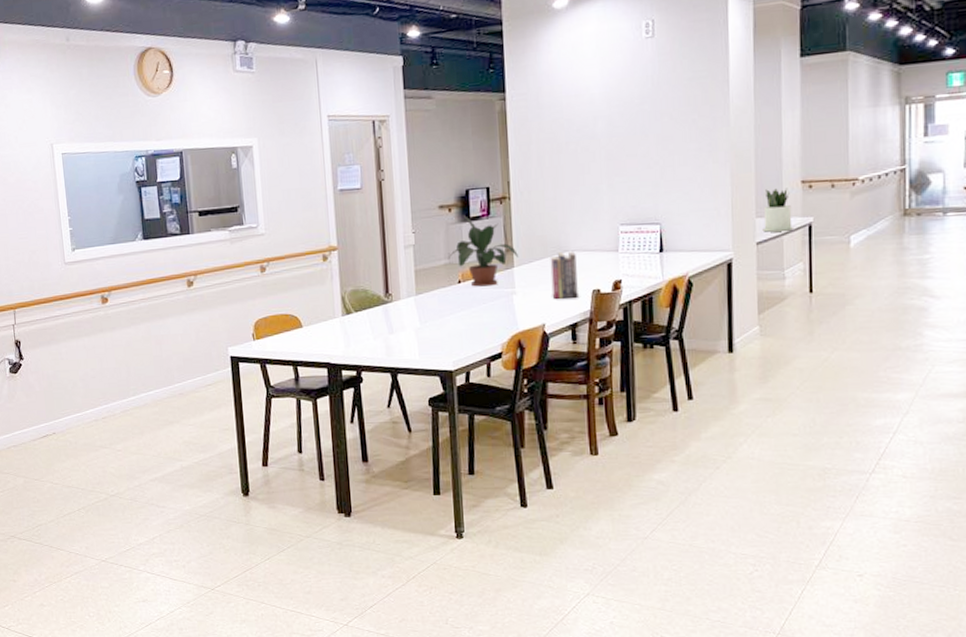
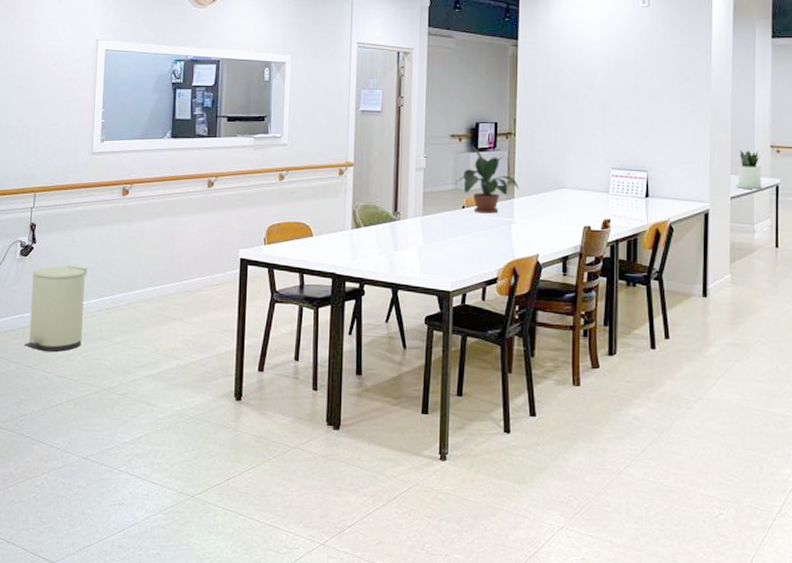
pedal bin: none [25,378,84,464] -> present [24,265,88,352]
books: present [550,251,578,299] -> none [547,188,571,232]

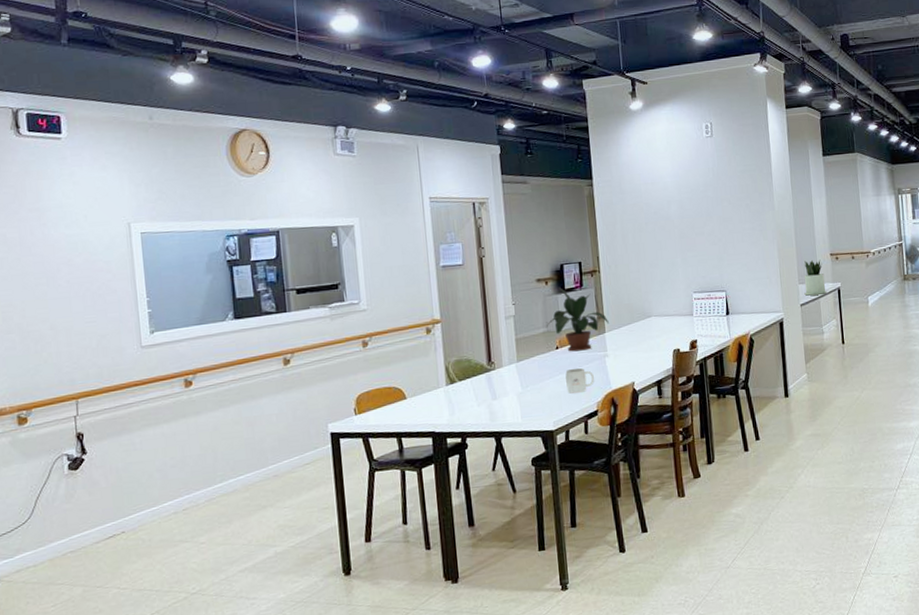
pedal bin: present [24,265,88,352] -> none [88,470,159,568]
mug: none [469,230,497,258] -> present [565,368,594,395]

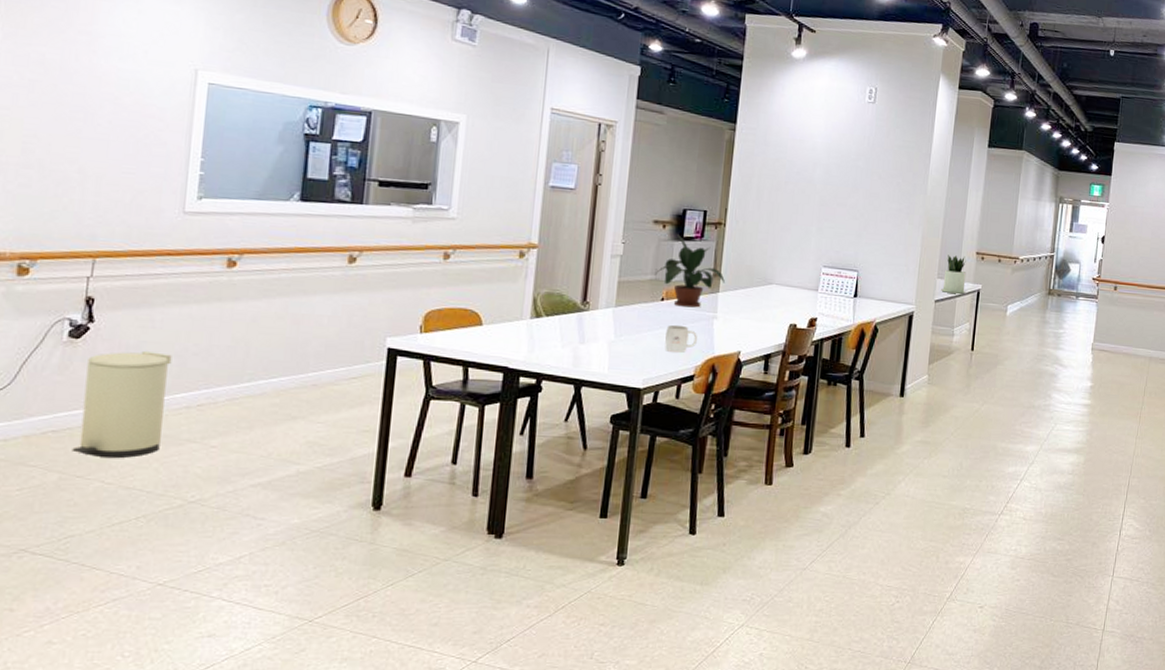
pedal bin: none [88,470,159,568] -> present [72,351,172,458]

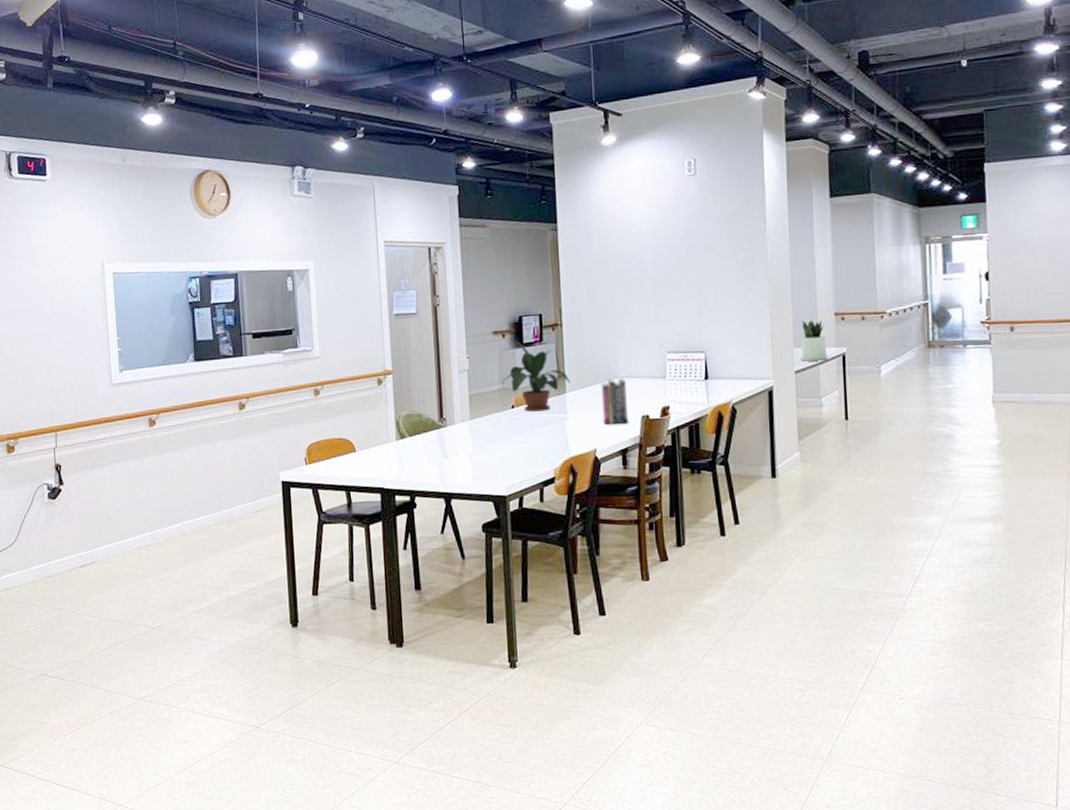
pedal bin: present [72,351,172,458] -> none [64,504,124,595]
mug: present [664,324,697,354] -> none [521,429,552,459]
books: none [751,284,779,330] -> present [600,378,628,424]

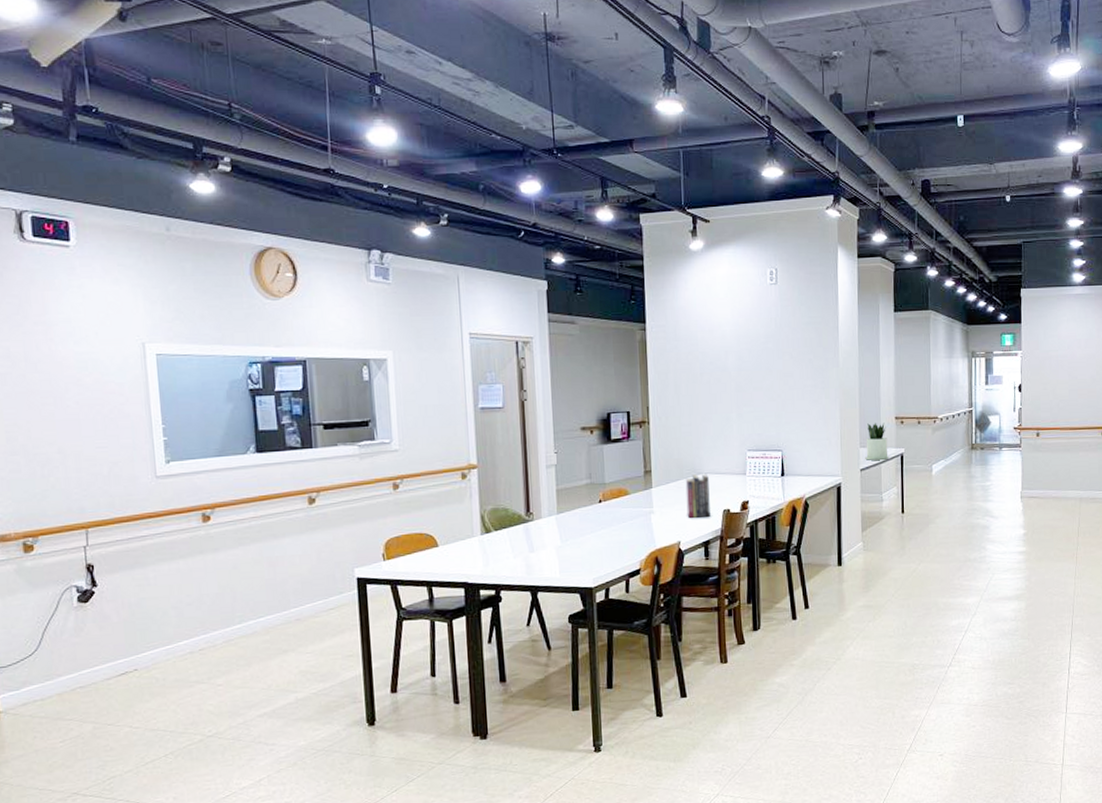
potted plant: present [501,340,570,412] -> none [589,436,656,506]

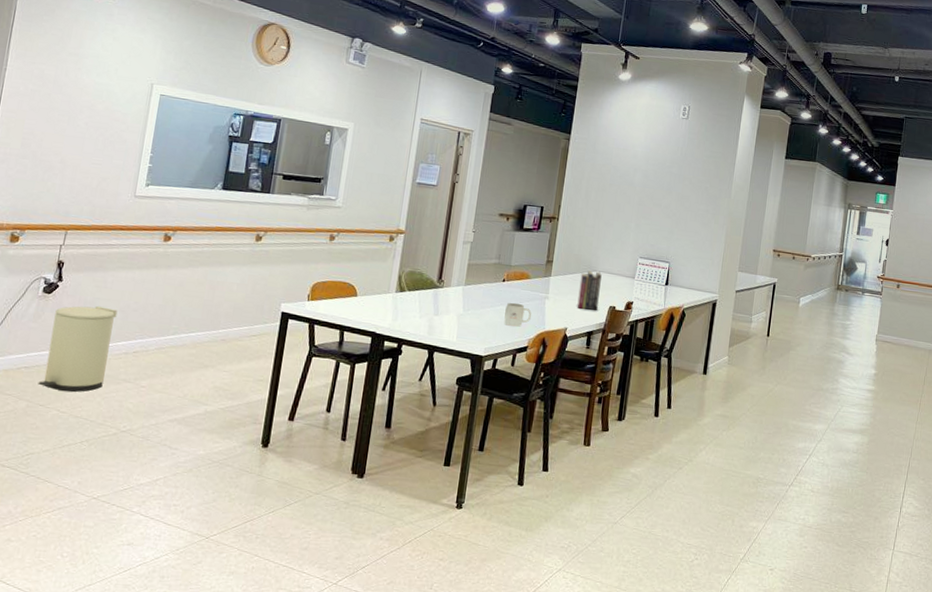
pedal bin: none [98,606,174,706] -> present [38,306,118,392]
mug: none [608,523,638,551] -> present [504,302,531,328]
planter: present [865,422,890,461] -> none [741,251,764,287]

